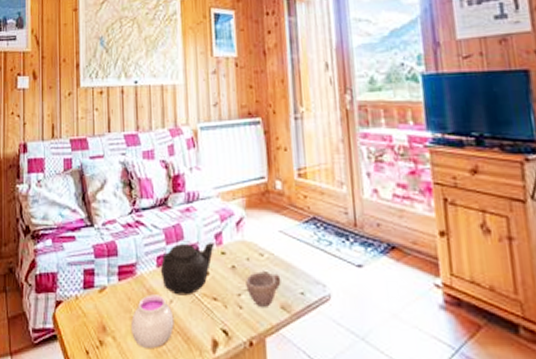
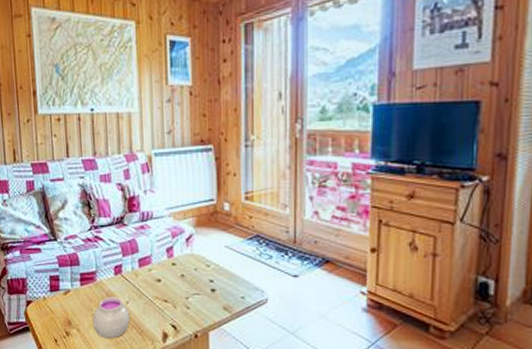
teapot: present [160,241,216,296] -> none [117,254,167,298]
cup: present [246,271,281,308] -> none [193,279,225,309]

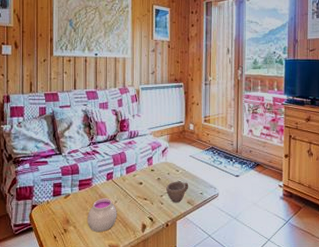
cup: none [193,279,225,309] -> present [166,181,189,203]

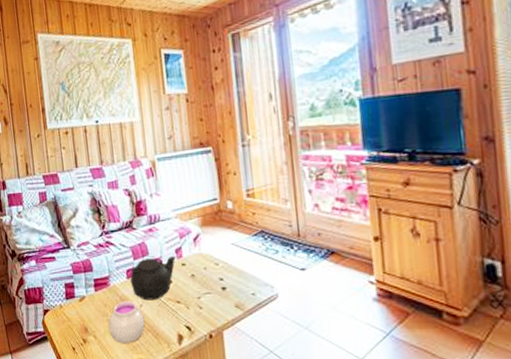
teapot: none [109,163,148,198] -> present [130,256,176,301]
cup: present [166,181,189,203] -> none [204,278,235,308]

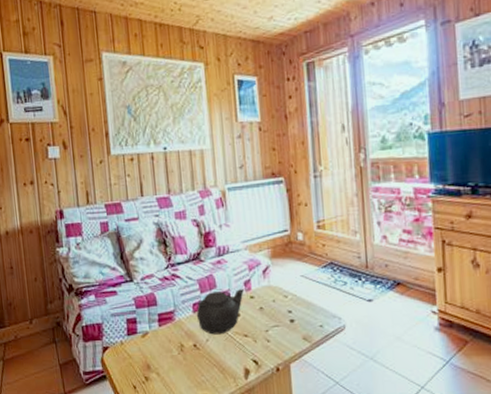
jar: present [108,301,145,343] -> none [172,335,211,380]

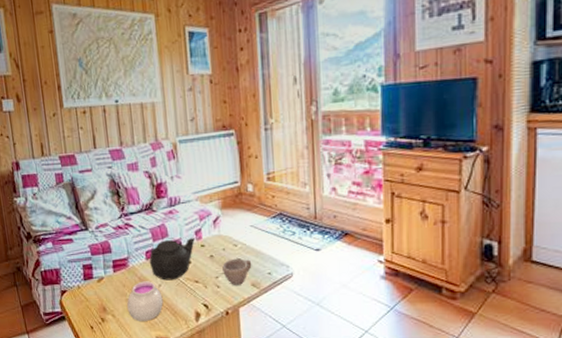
jar: none [172,335,211,380] -> present [127,281,164,321]
cup: none [272,310,303,340] -> present [222,258,252,286]

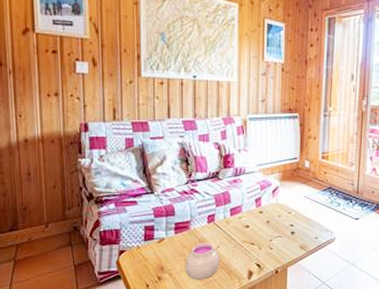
teapot: present [149,238,196,281] -> none [210,204,256,242]
cup: present [222,258,252,286] -> none [276,224,302,249]

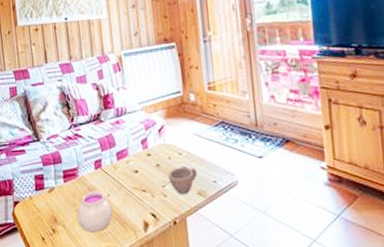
cup: none [276,224,302,249] -> present [168,167,197,195]

